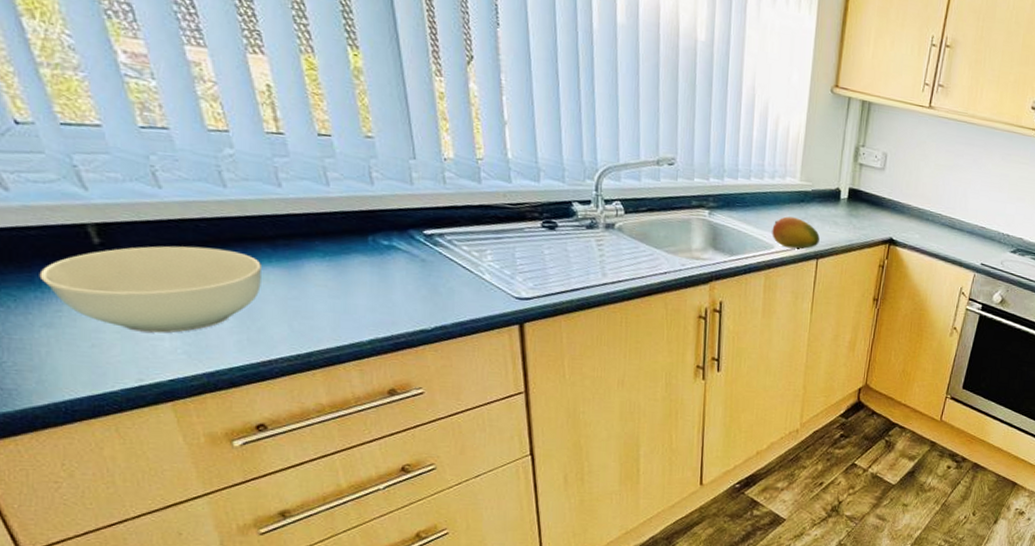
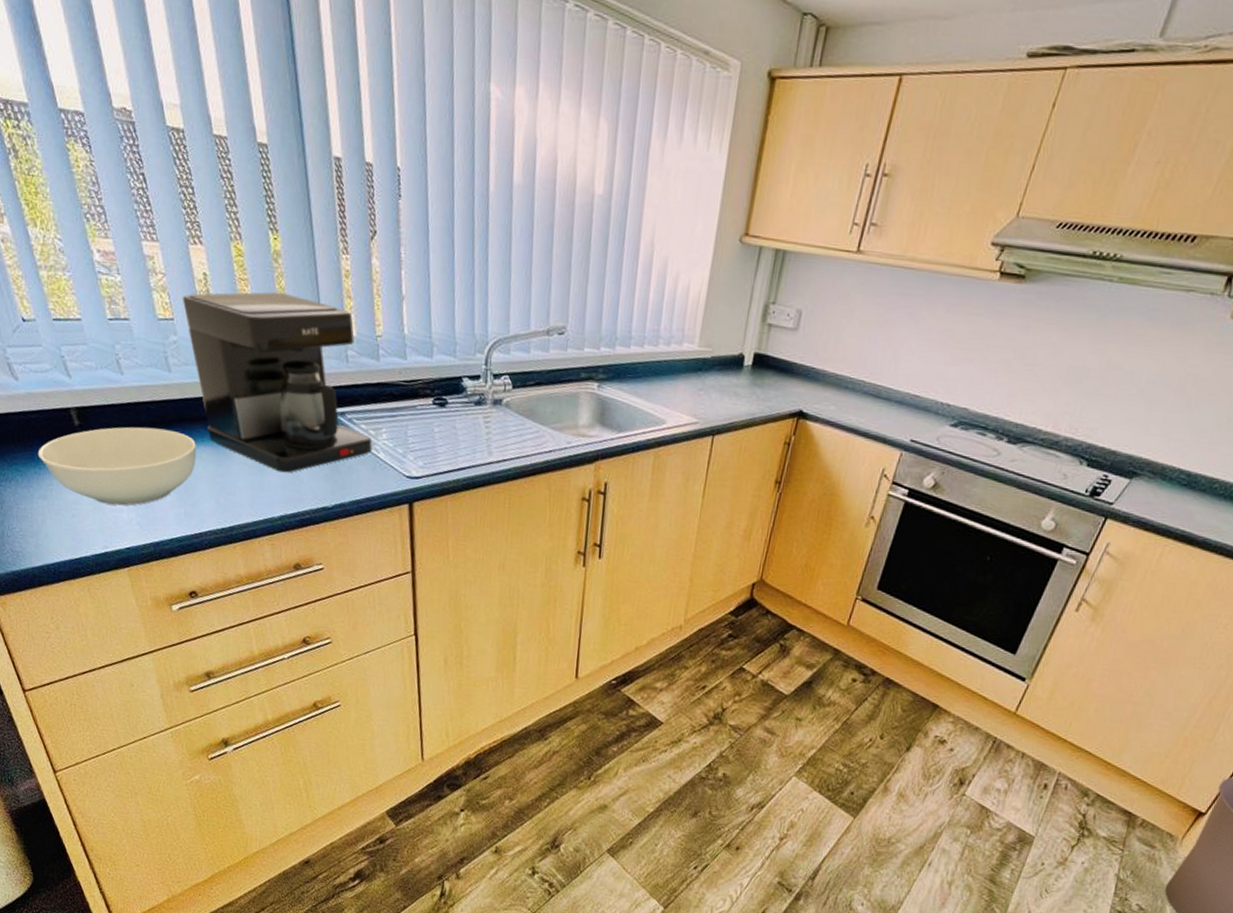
coffee maker: none [239,105,476,295] -> present [182,292,373,473]
fruit: present [772,216,820,249] -> none [664,388,718,425]

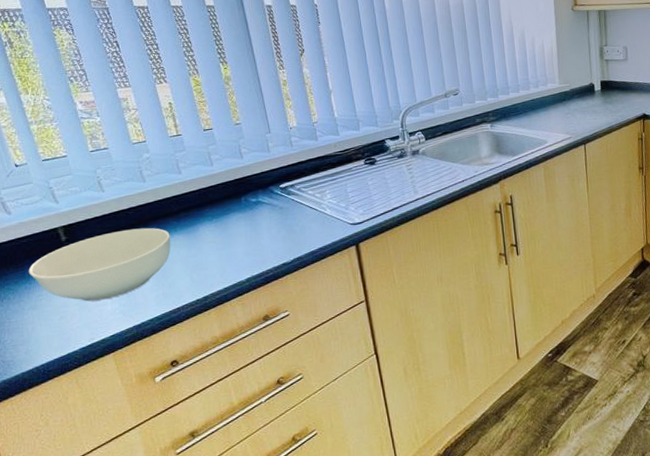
coffee maker: present [182,292,373,473] -> none [152,105,320,243]

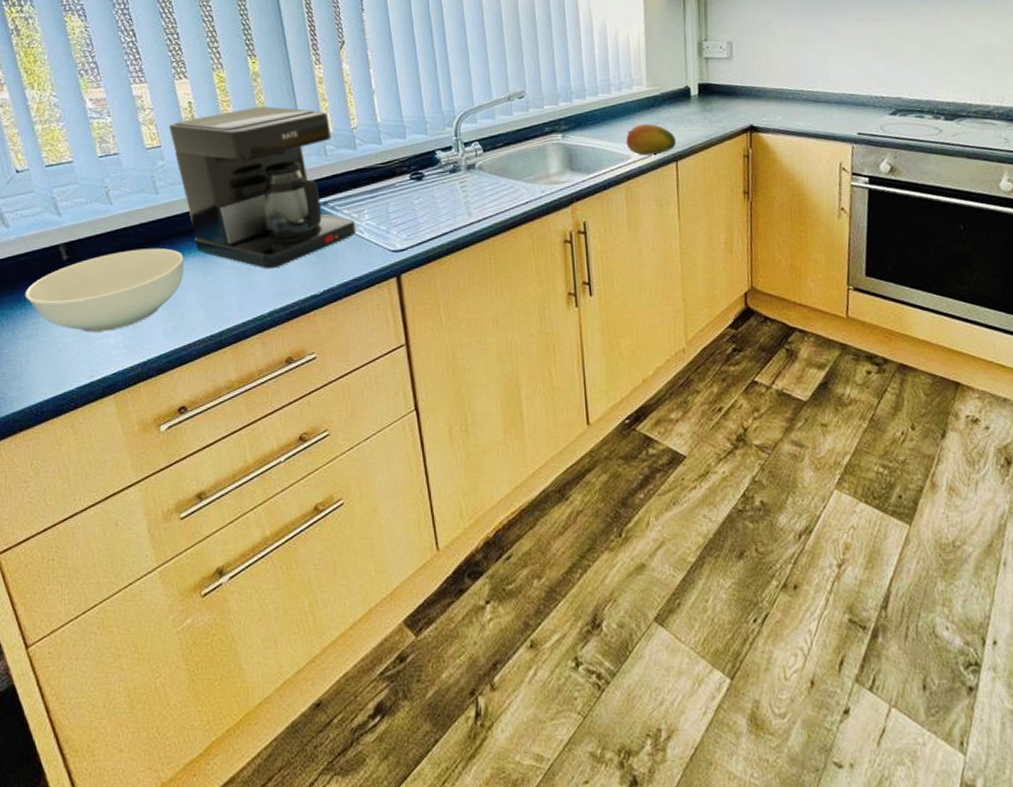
coffee maker: none [152,105,320,243] -> present [168,106,356,269]
fruit: none [543,114,584,140] -> present [626,123,676,156]

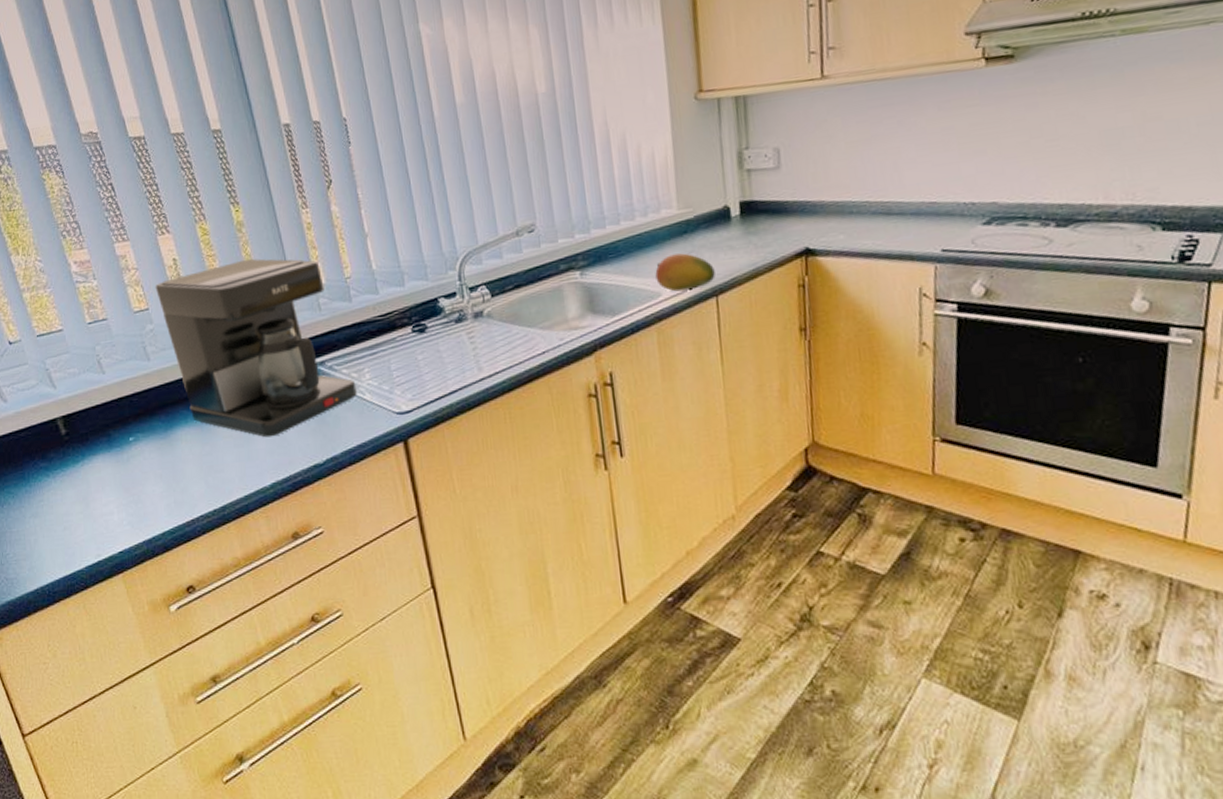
bowl: present [24,248,184,332] -> none [28,418,181,510]

